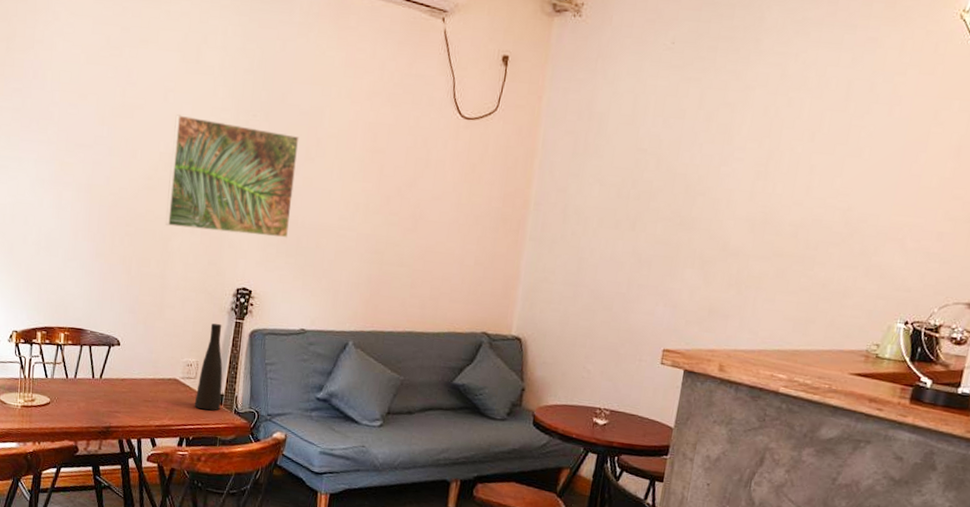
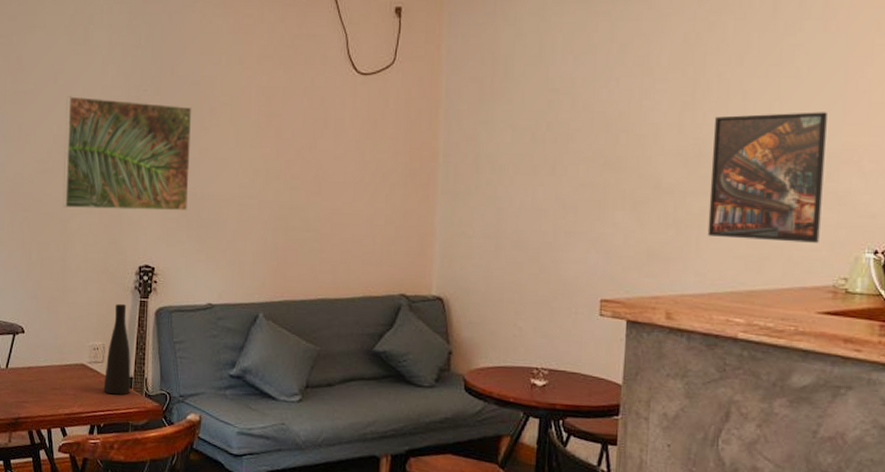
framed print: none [763,187,882,311] -> present [707,112,827,243]

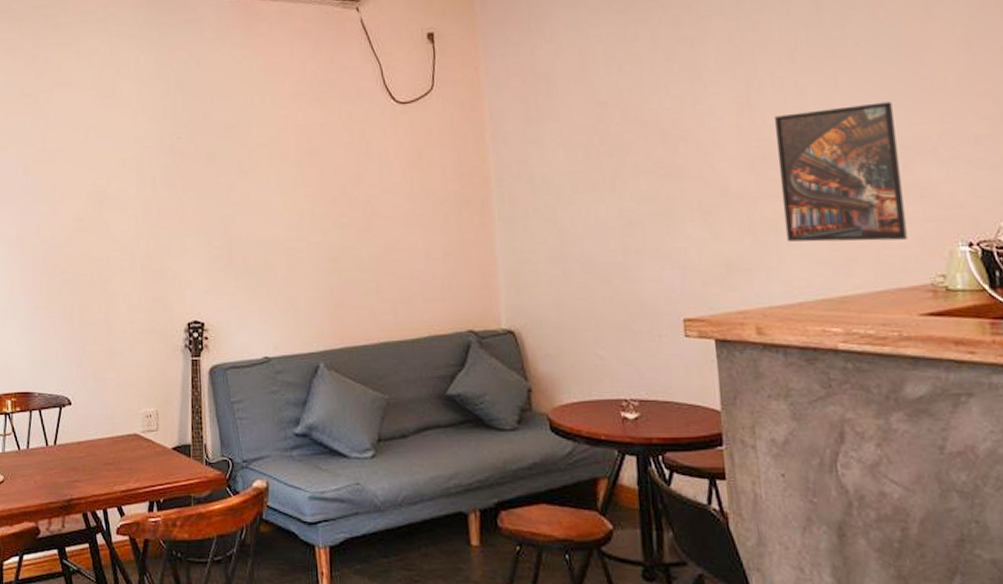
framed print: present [63,96,192,211] -> none [99,150,234,266]
vase: present [103,303,131,395] -> none [160,364,190,465]

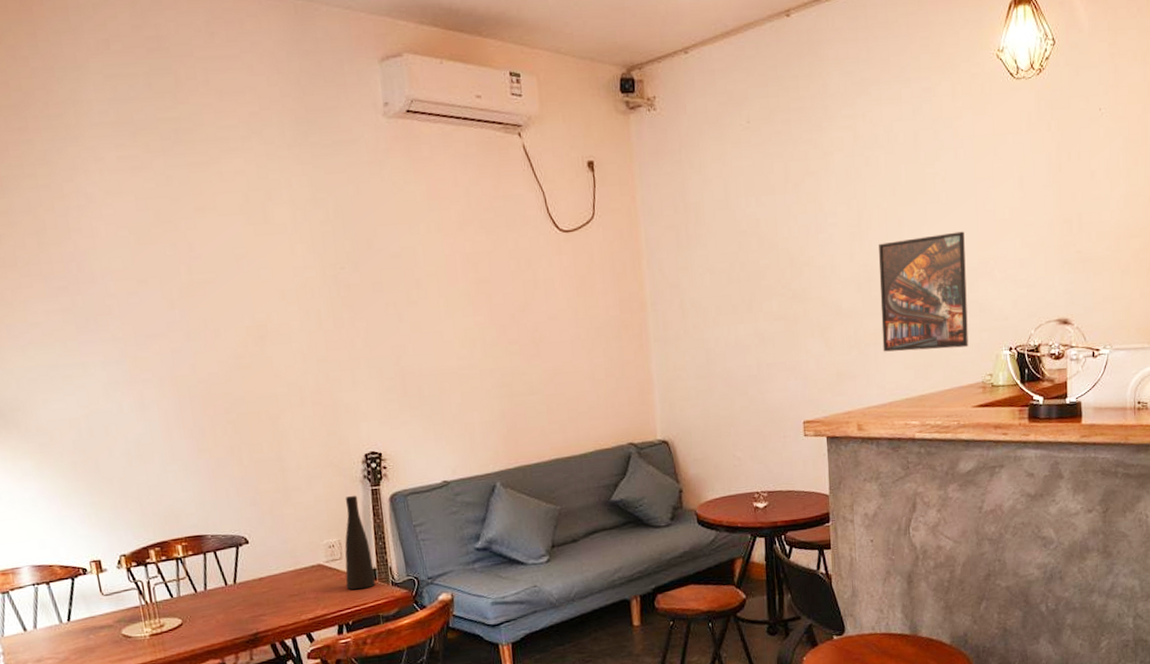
vase: none [160,364,190,465] -> present [345,495,376,590]

